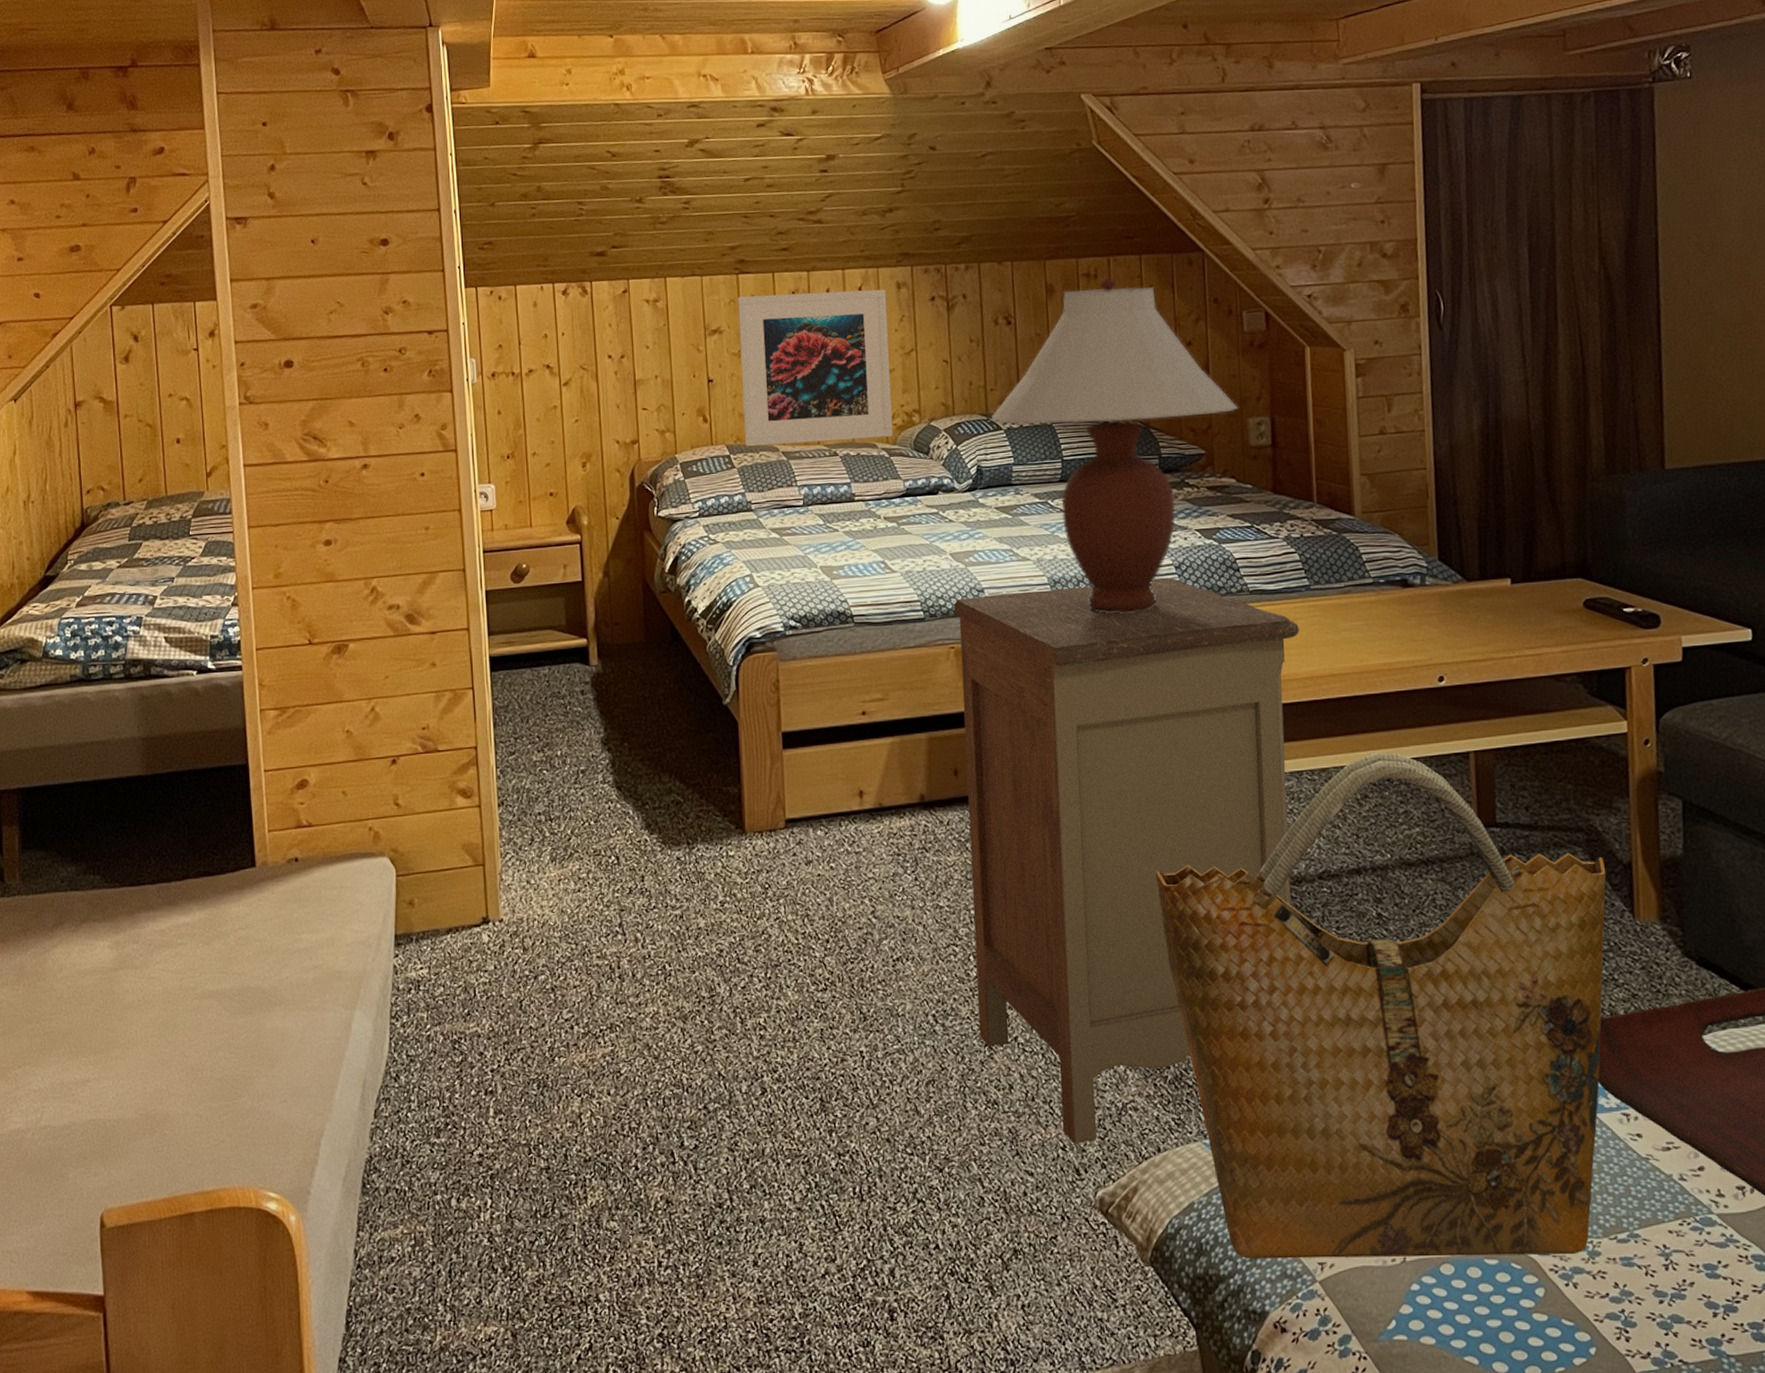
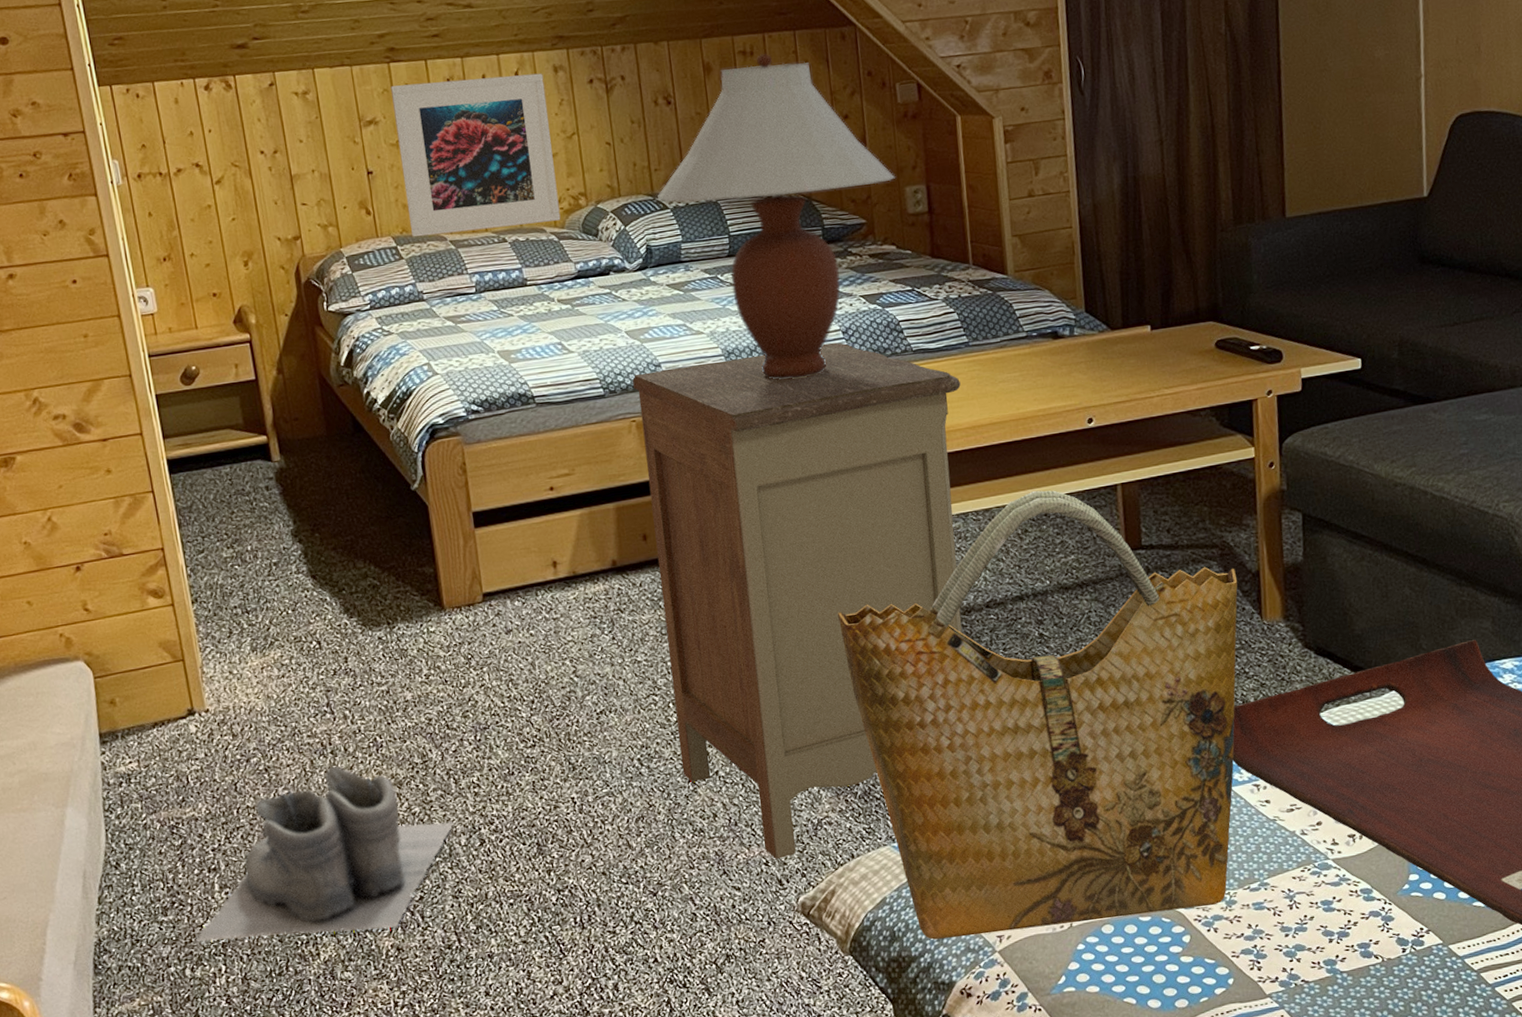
boots: none [464,992,737,1178] -> present [195,766,455,943]

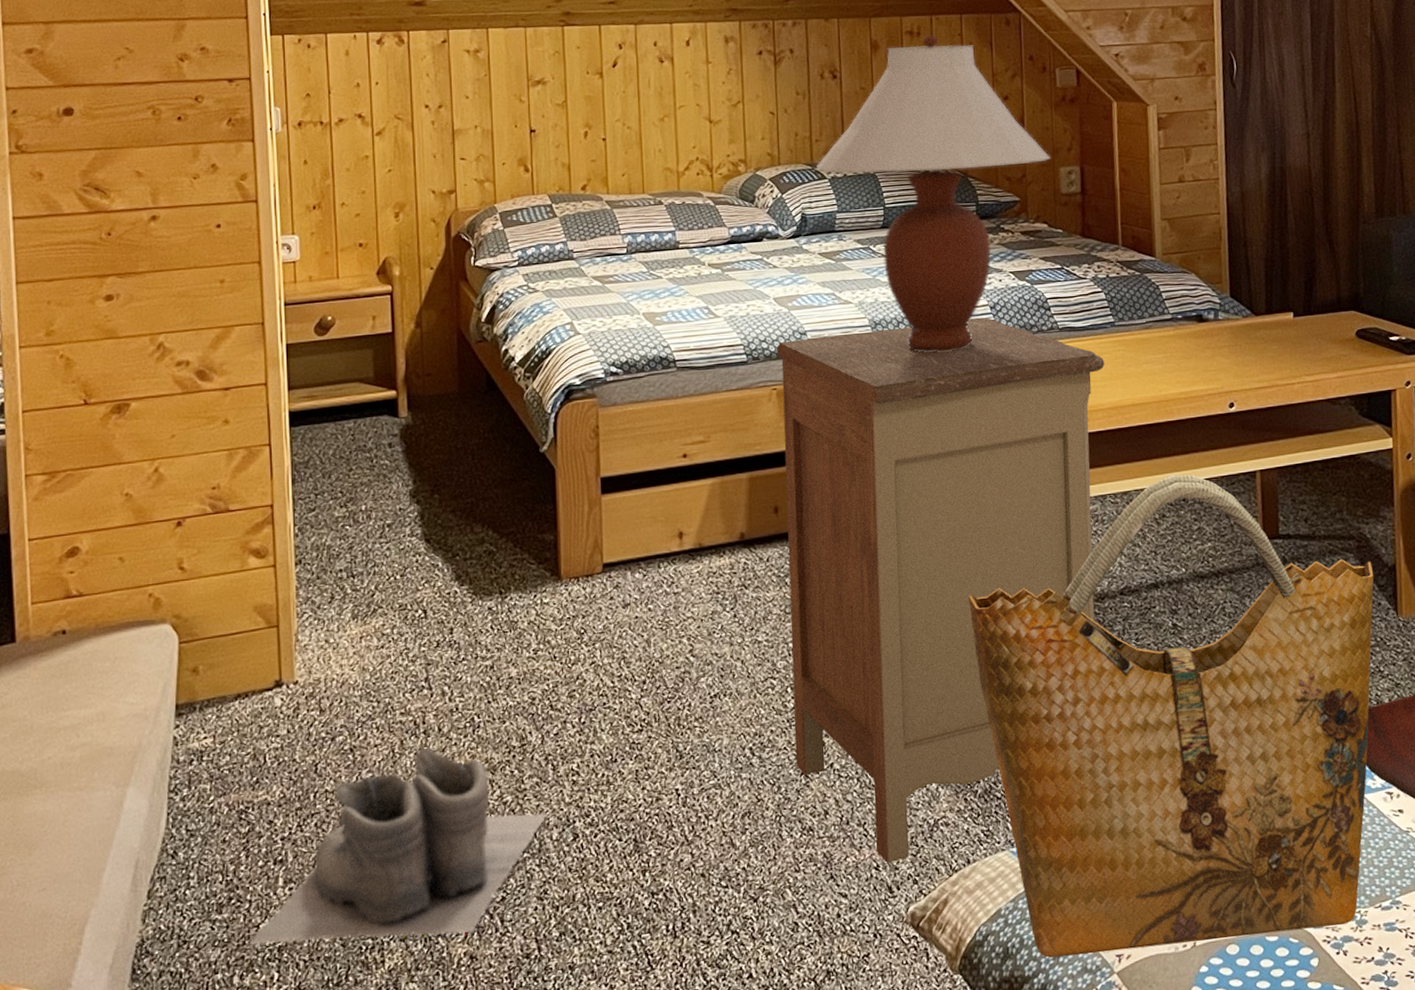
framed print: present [391,73,561,238] -> none [562,43,719,196]

